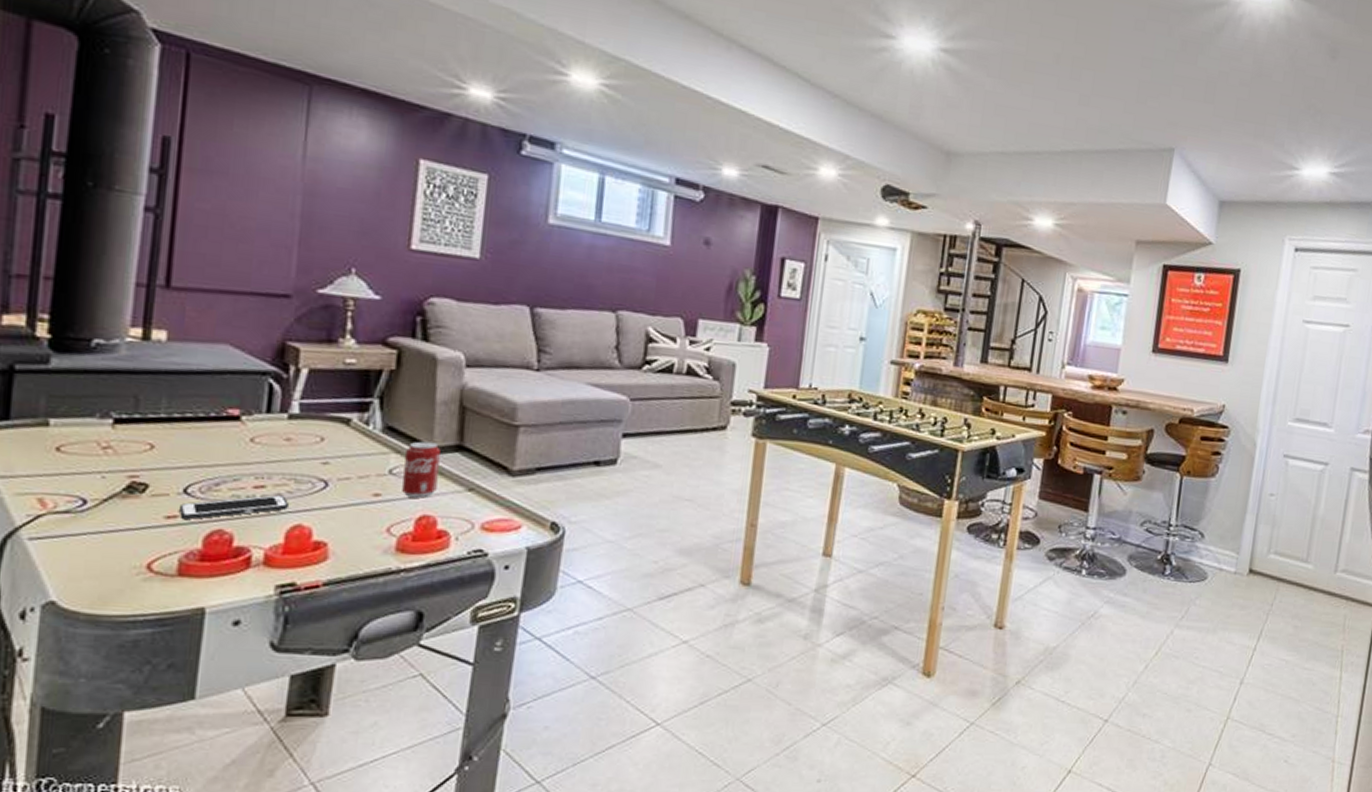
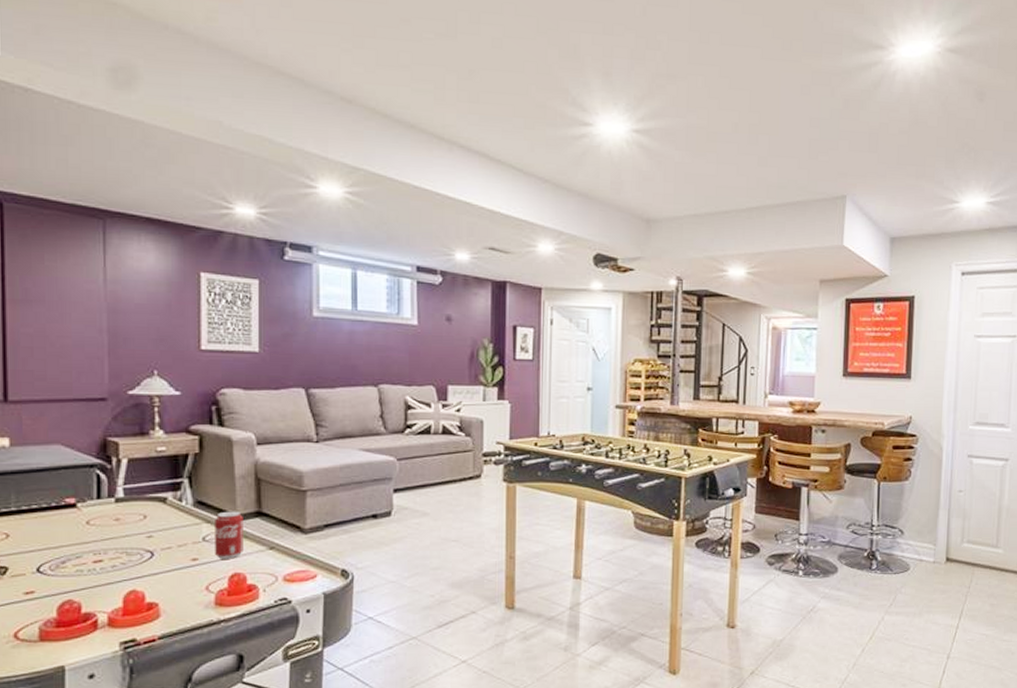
cell phone: present [178,495,288,520] -> none [34,567,123,595]

